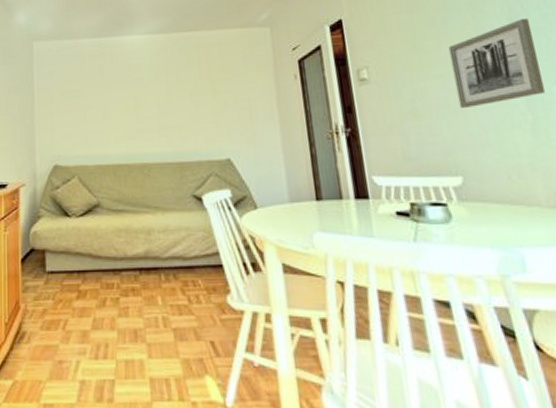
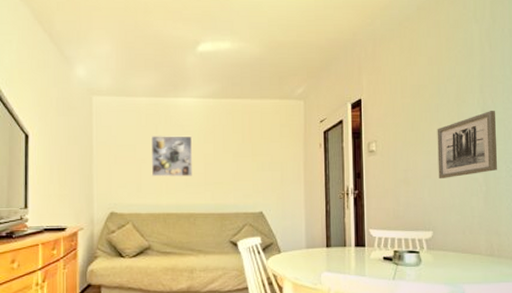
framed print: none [97,76,144,124] -> present [151,135,192,177]

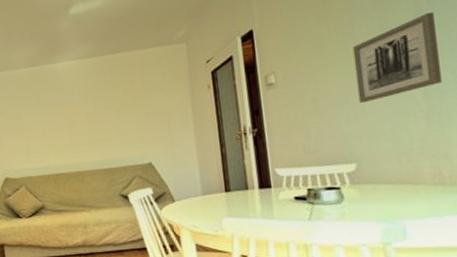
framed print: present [151,135,192,177] -> none [35,97,77,141]

